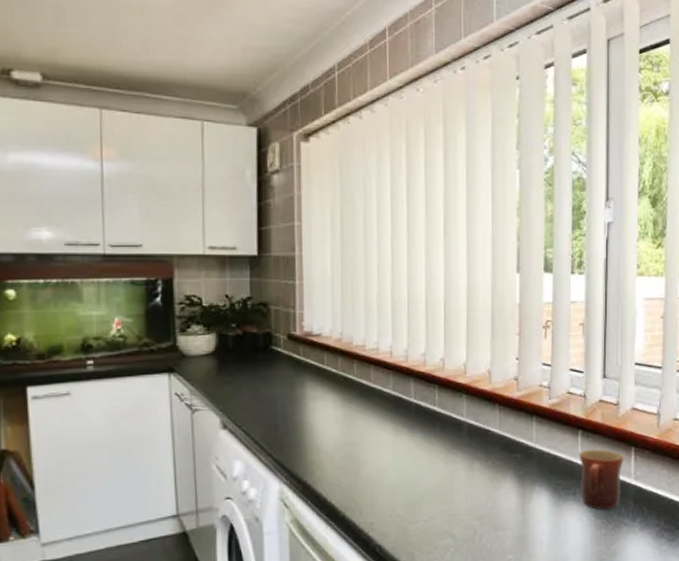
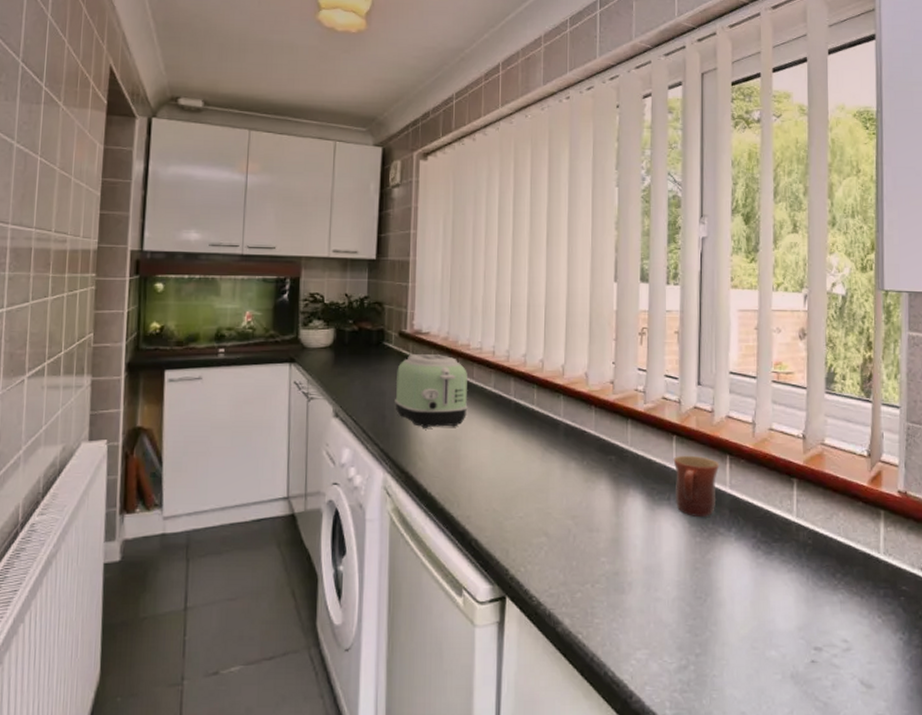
toaster: none [287,357,366,436] -> present [395,354,468,428]

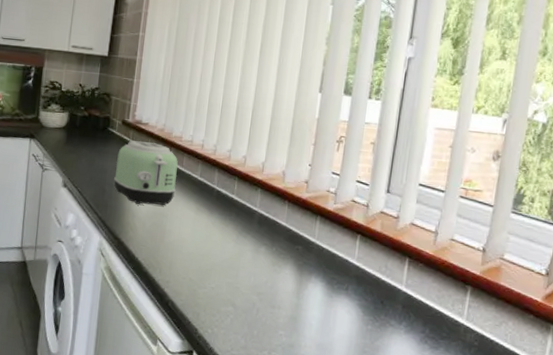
mug: present [673,455,720,517] -> none [353,253,399,309]

